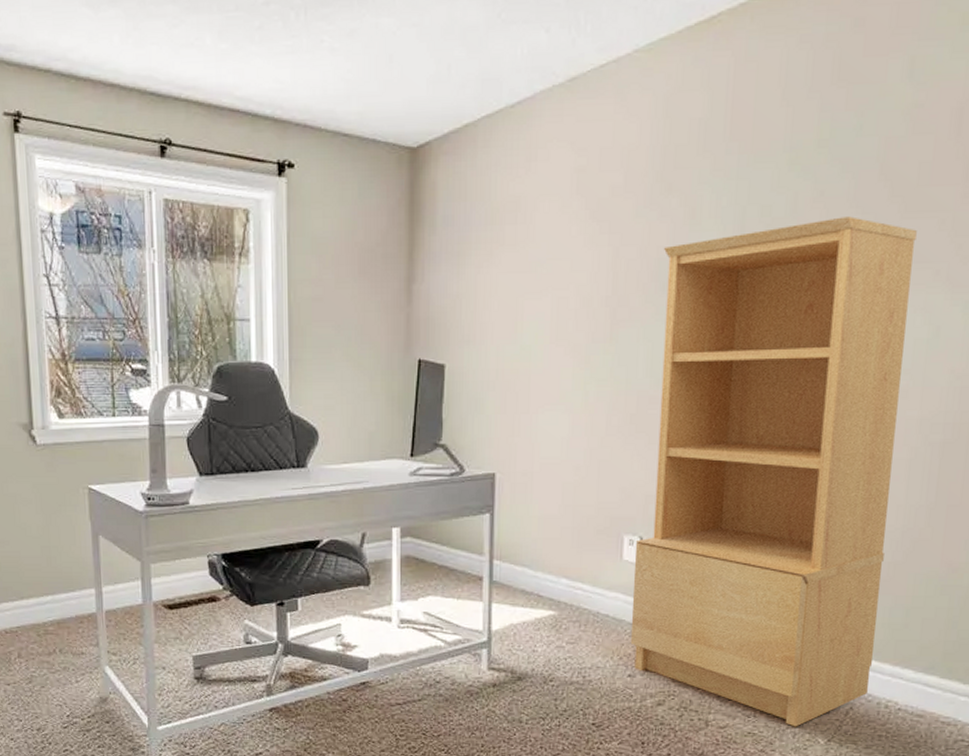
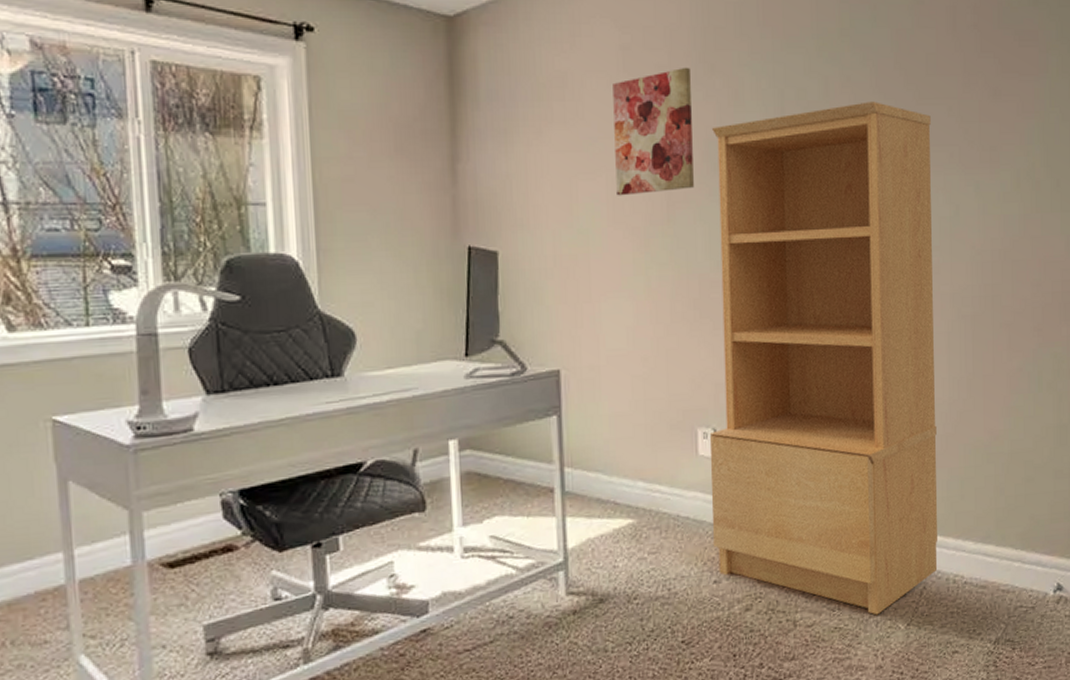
wall art: none [561,187,646,314] -> present [613,67,694,196]

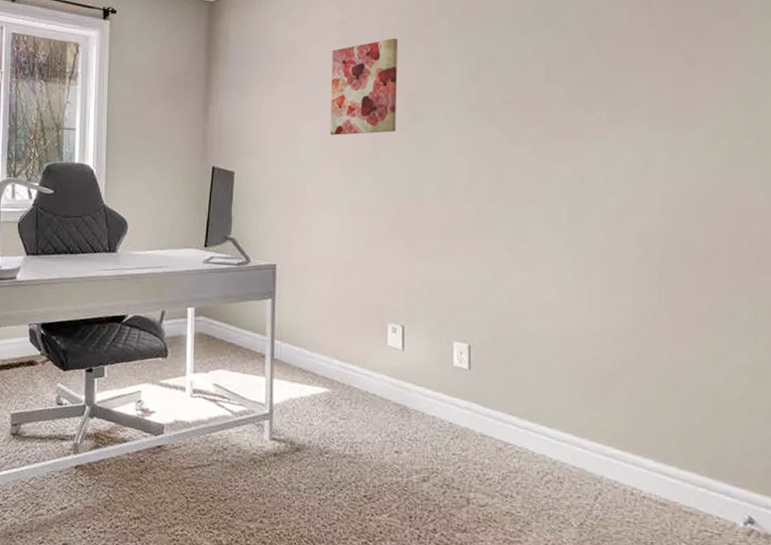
bookcase: present [709,101,938,615] -> none [396,67,622,509]

